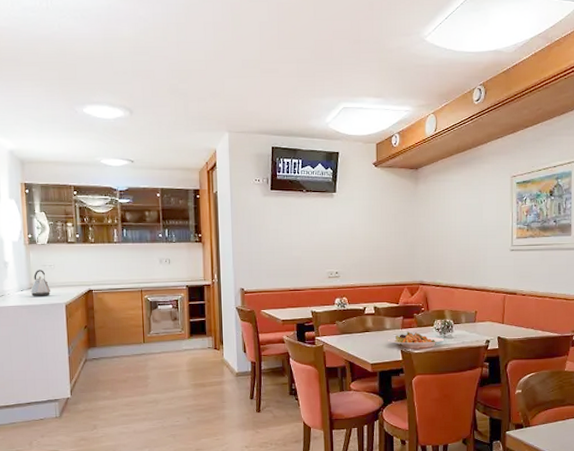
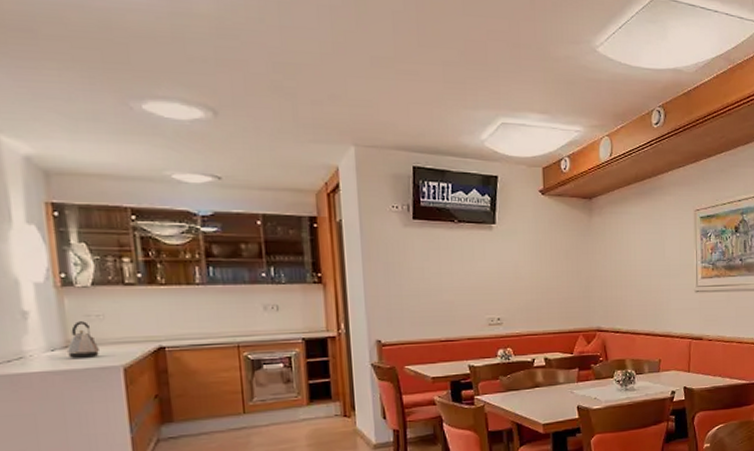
salad: present [387,331,445,349] -> none [560,385,626,405]

